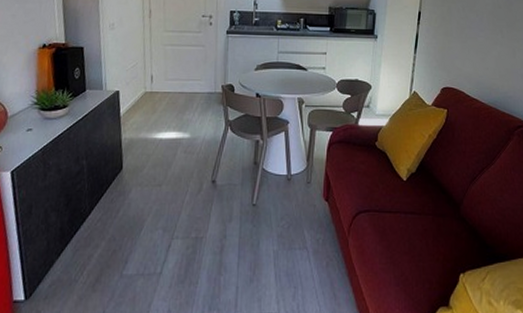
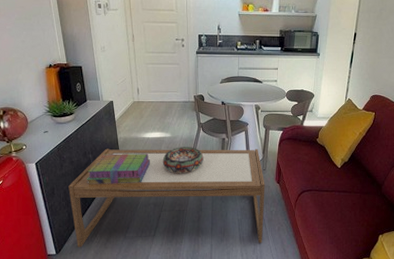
coffee table: none [51,152,310,290] -> present [68,148,265,247]
stack of books: none [76,159,162,202] -> present [87,154,151,185]
decorative bowl: none [177,151,231,186] -> present [162,147,204,173]

